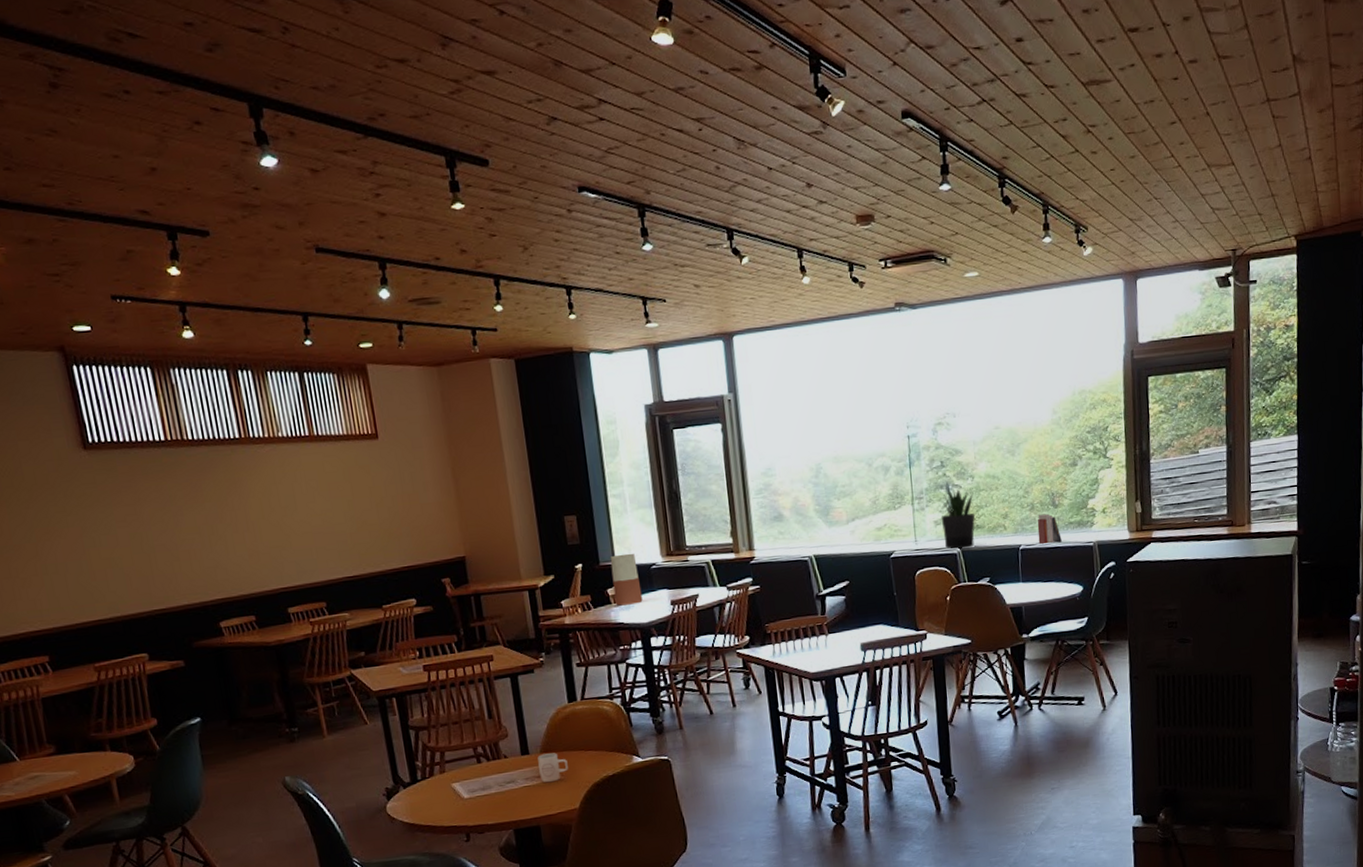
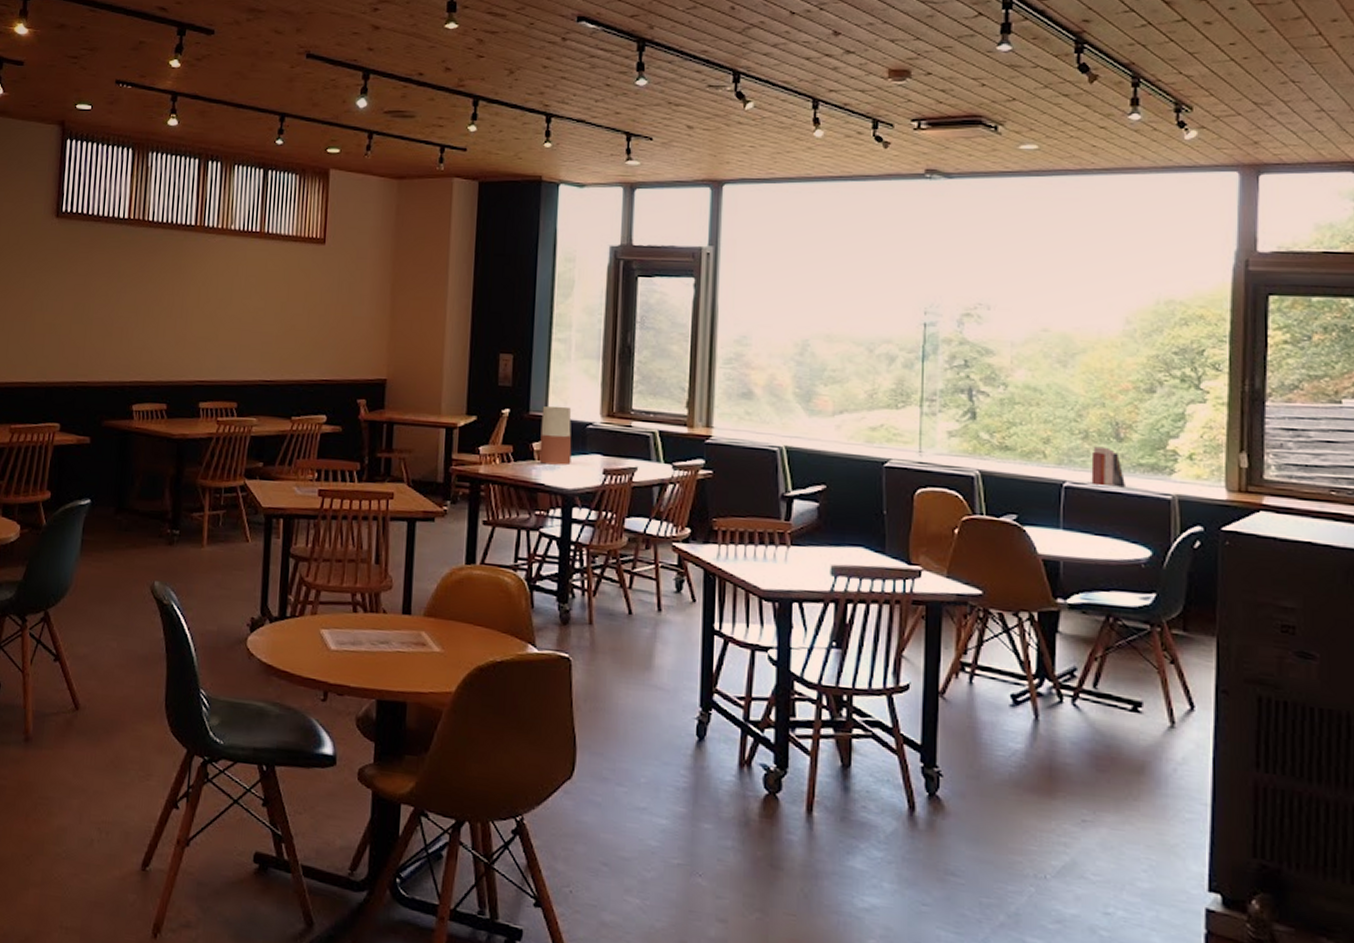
mug: present [537,753,568,783] -> none [417,618,452,654]
planter: present [941,487,976,550] -> none [957,392,1005,472]

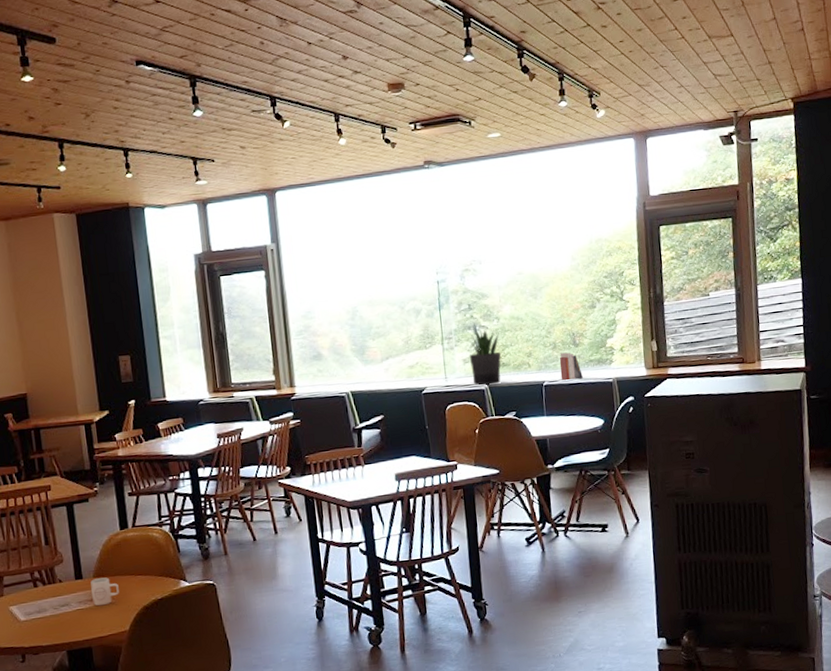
mug: none [417,618,452,654] -> present [90,577,119,606]
vase: present [539,405,572,466] -> none [161,390,191,439]
planter: none [957,392,1005,472] -> present [469,328,501,386]

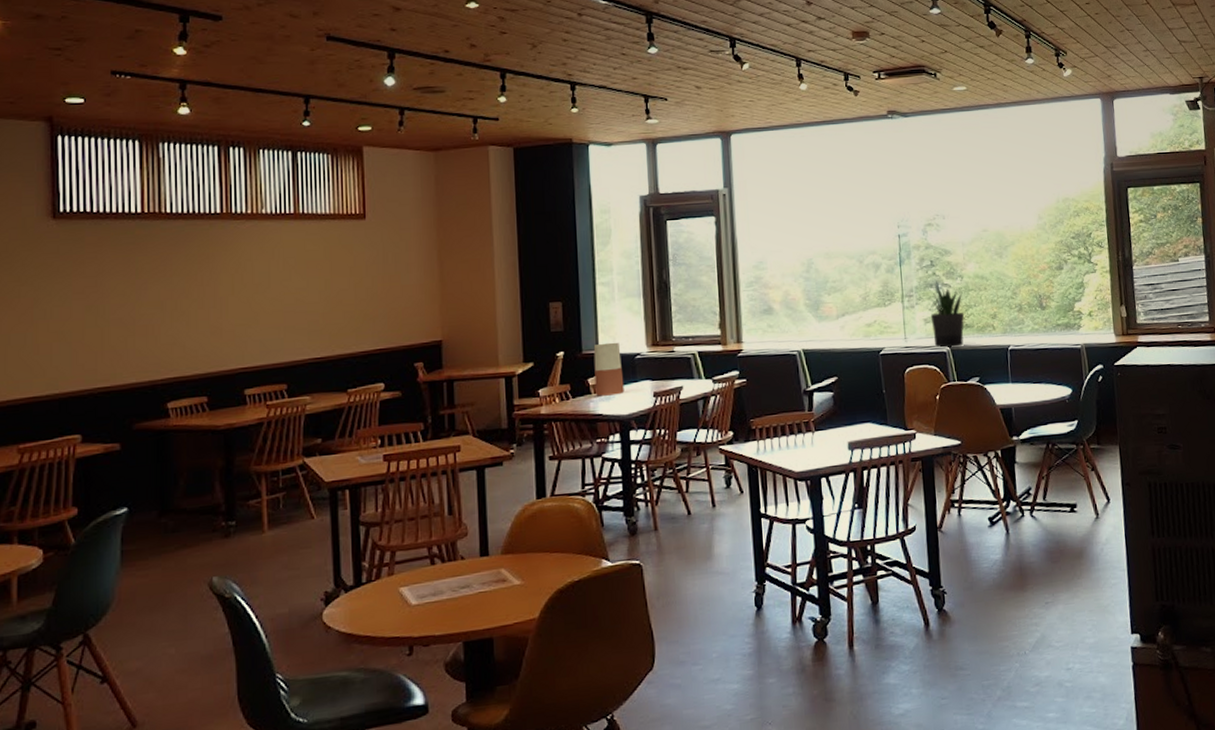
mug: present [90,577,119,606] -> none [497,554,530,589]
vase: none [161,390,191,439] -> present [593,342,625,396]
books: present [559,352,583,381] -> none [1025,315,1050,346]

